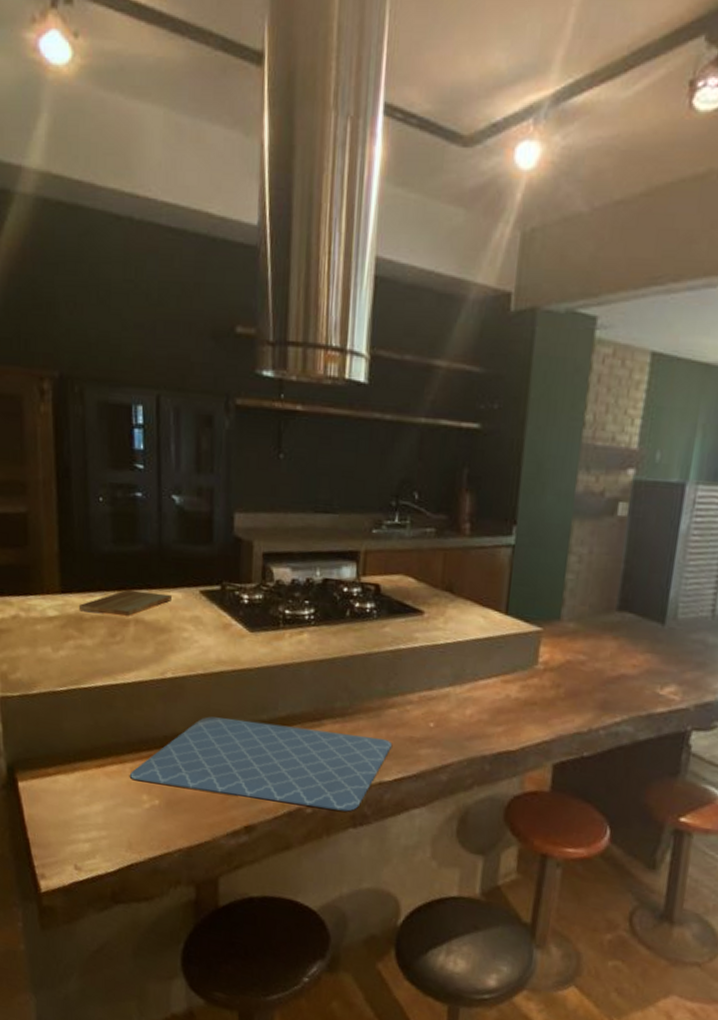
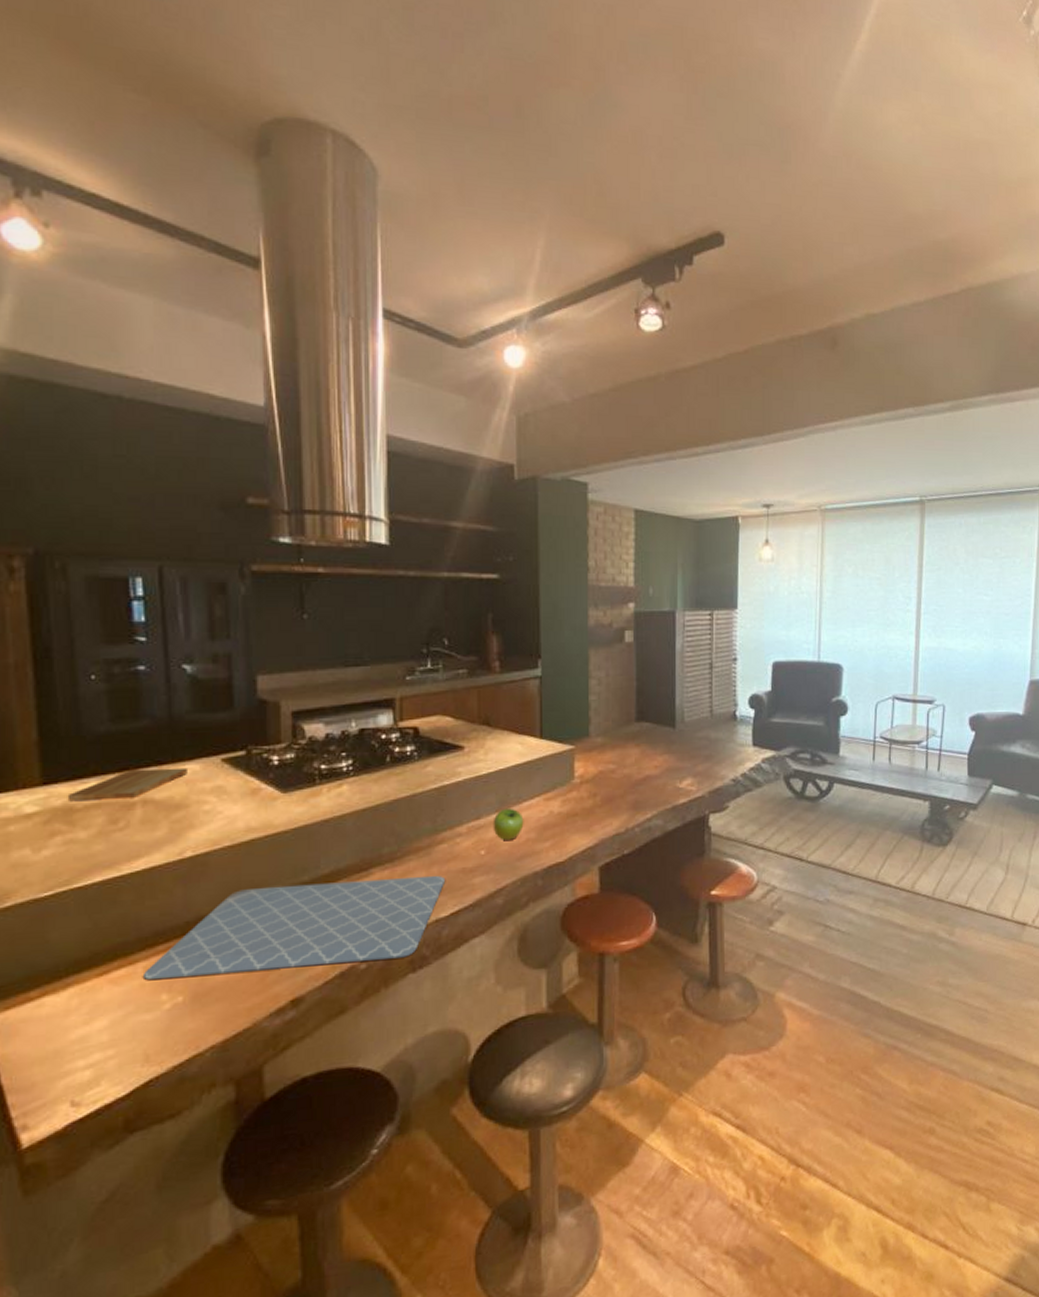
fruit: none [444,683,478,718] -> present [493,808,524,840]

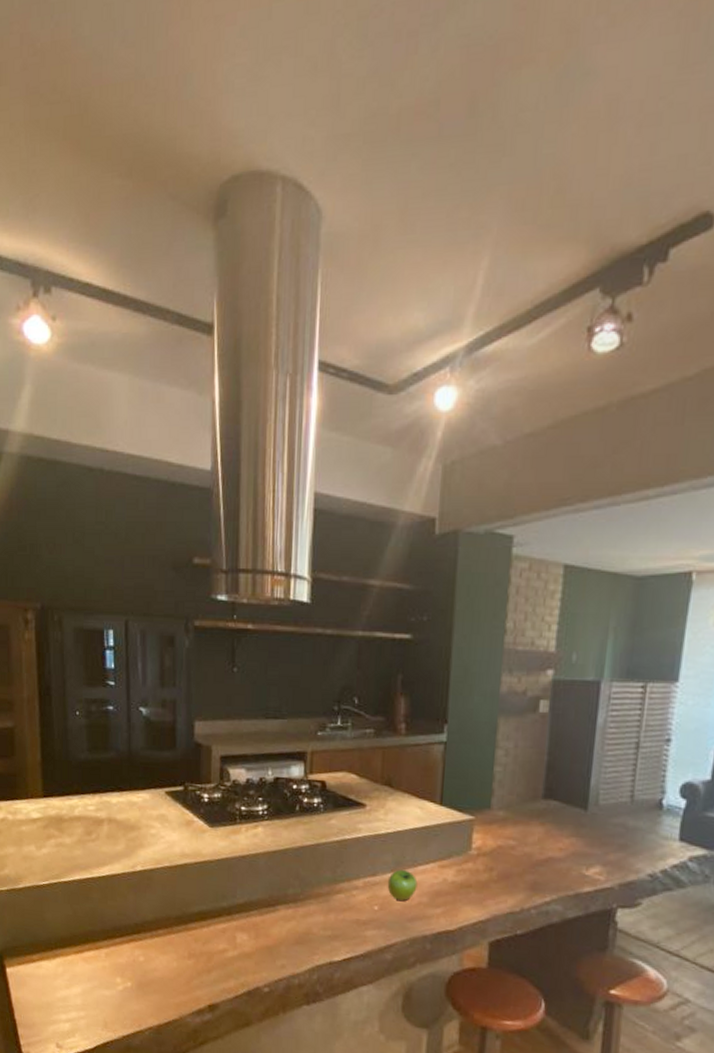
cutting board: present [67,767,187,800] -> none [59,792,140,816]
placemat: present [142,875,446,981] -> none [104,904,341,990]

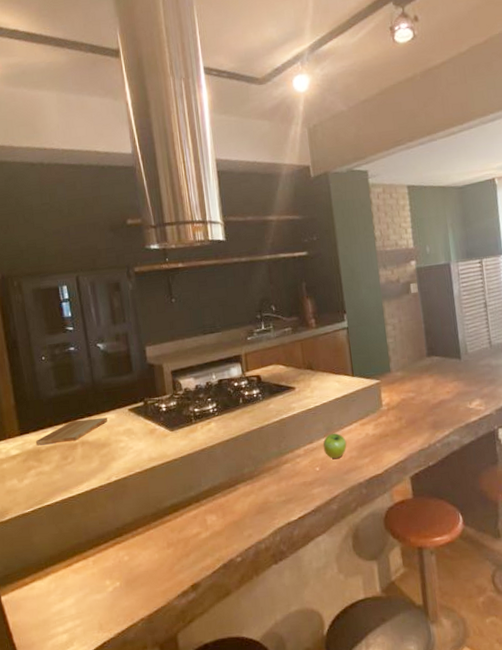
cutting board: none [59,792,140,816] -> present [35,417,107,445]

